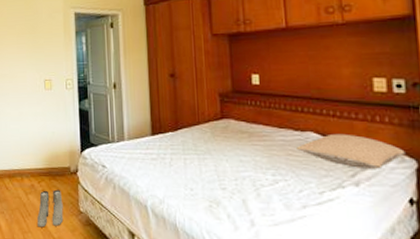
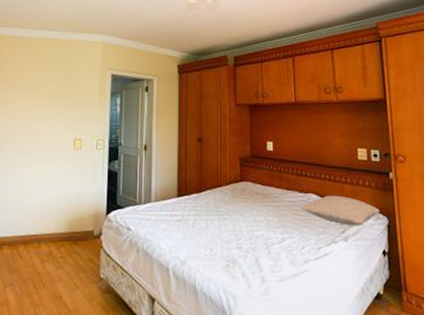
boots: present [37,189,64,228] -> none [52,255,83,299]

